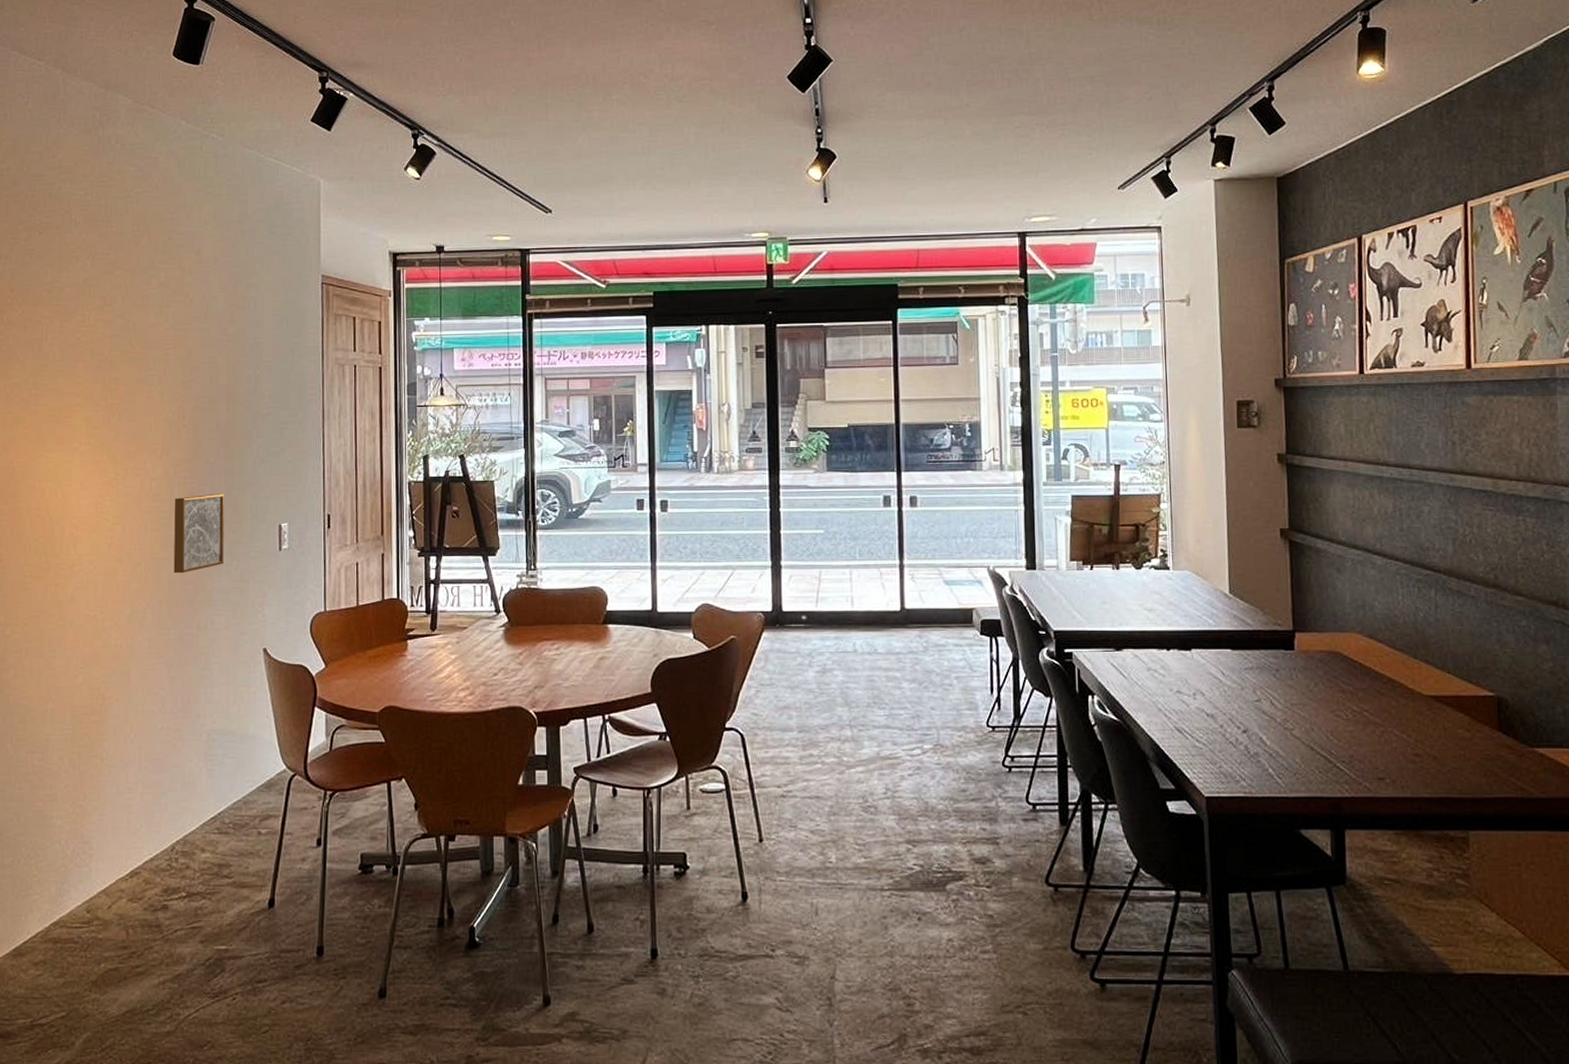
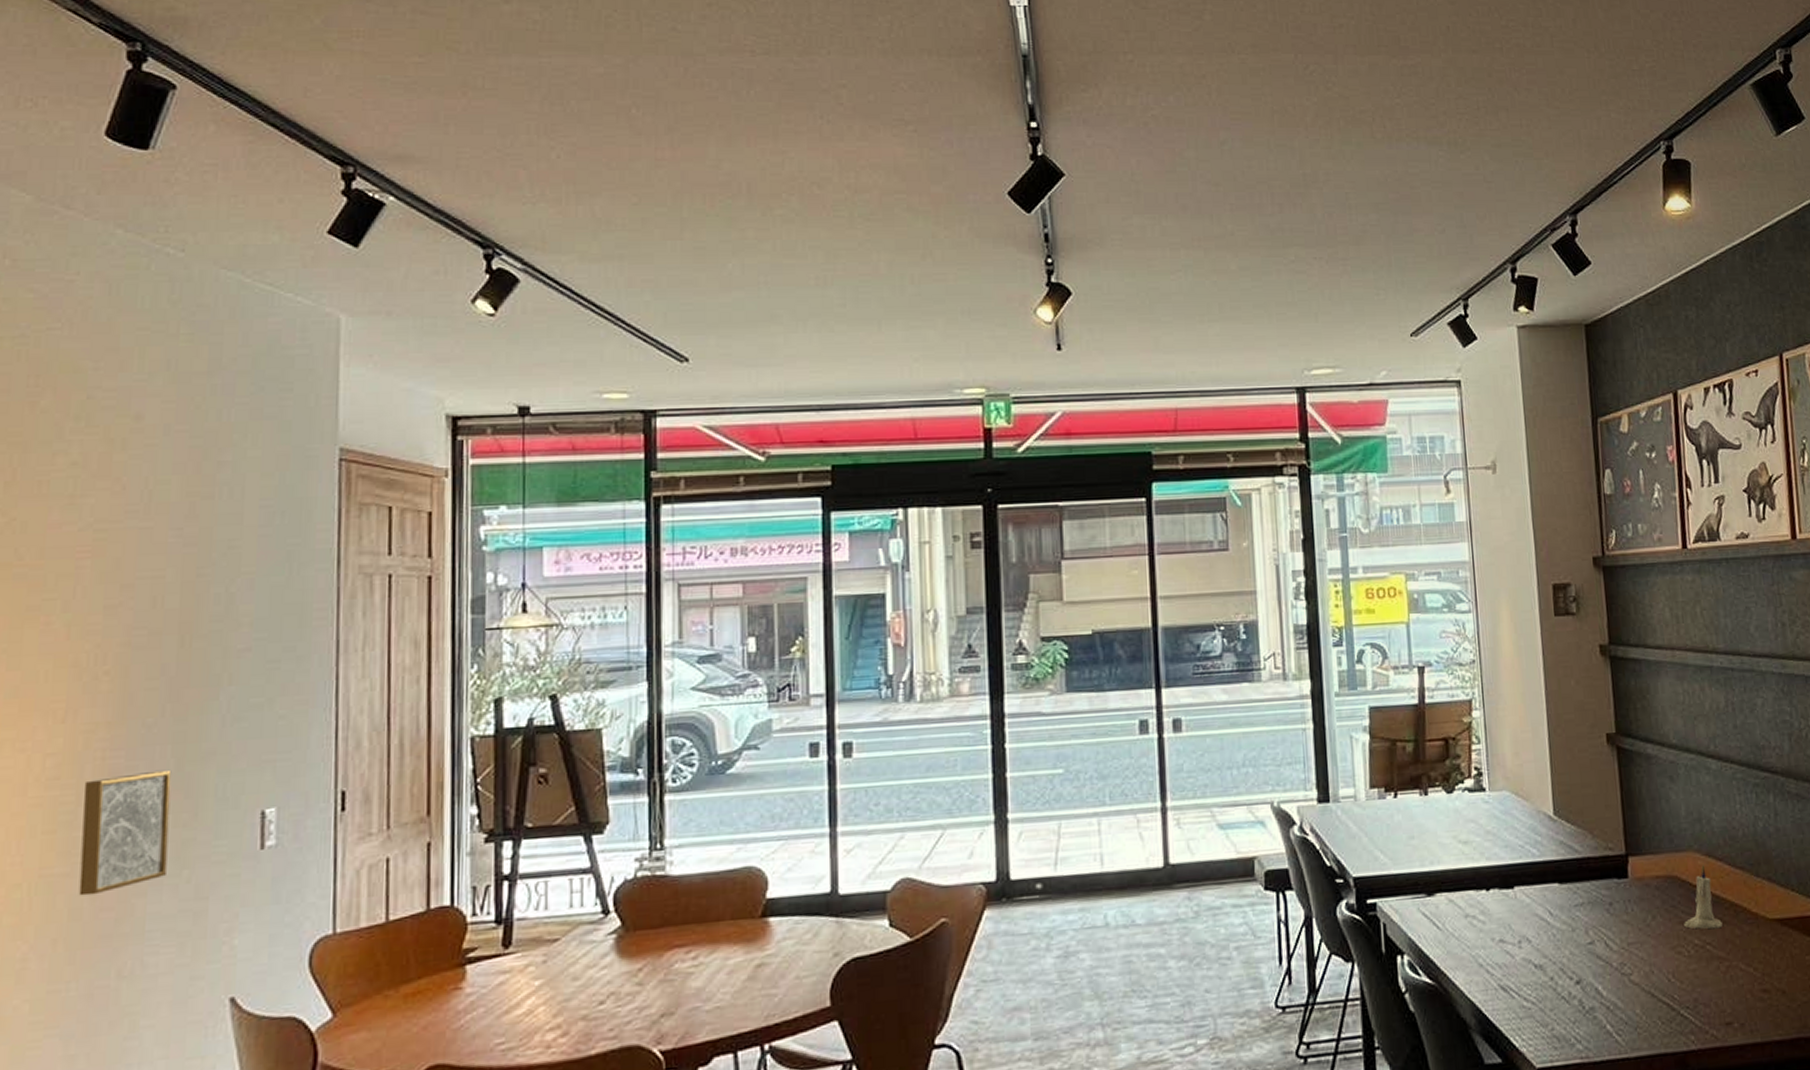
candle: none [1344,645,1380,699] -> present [1684,865,1723,929]

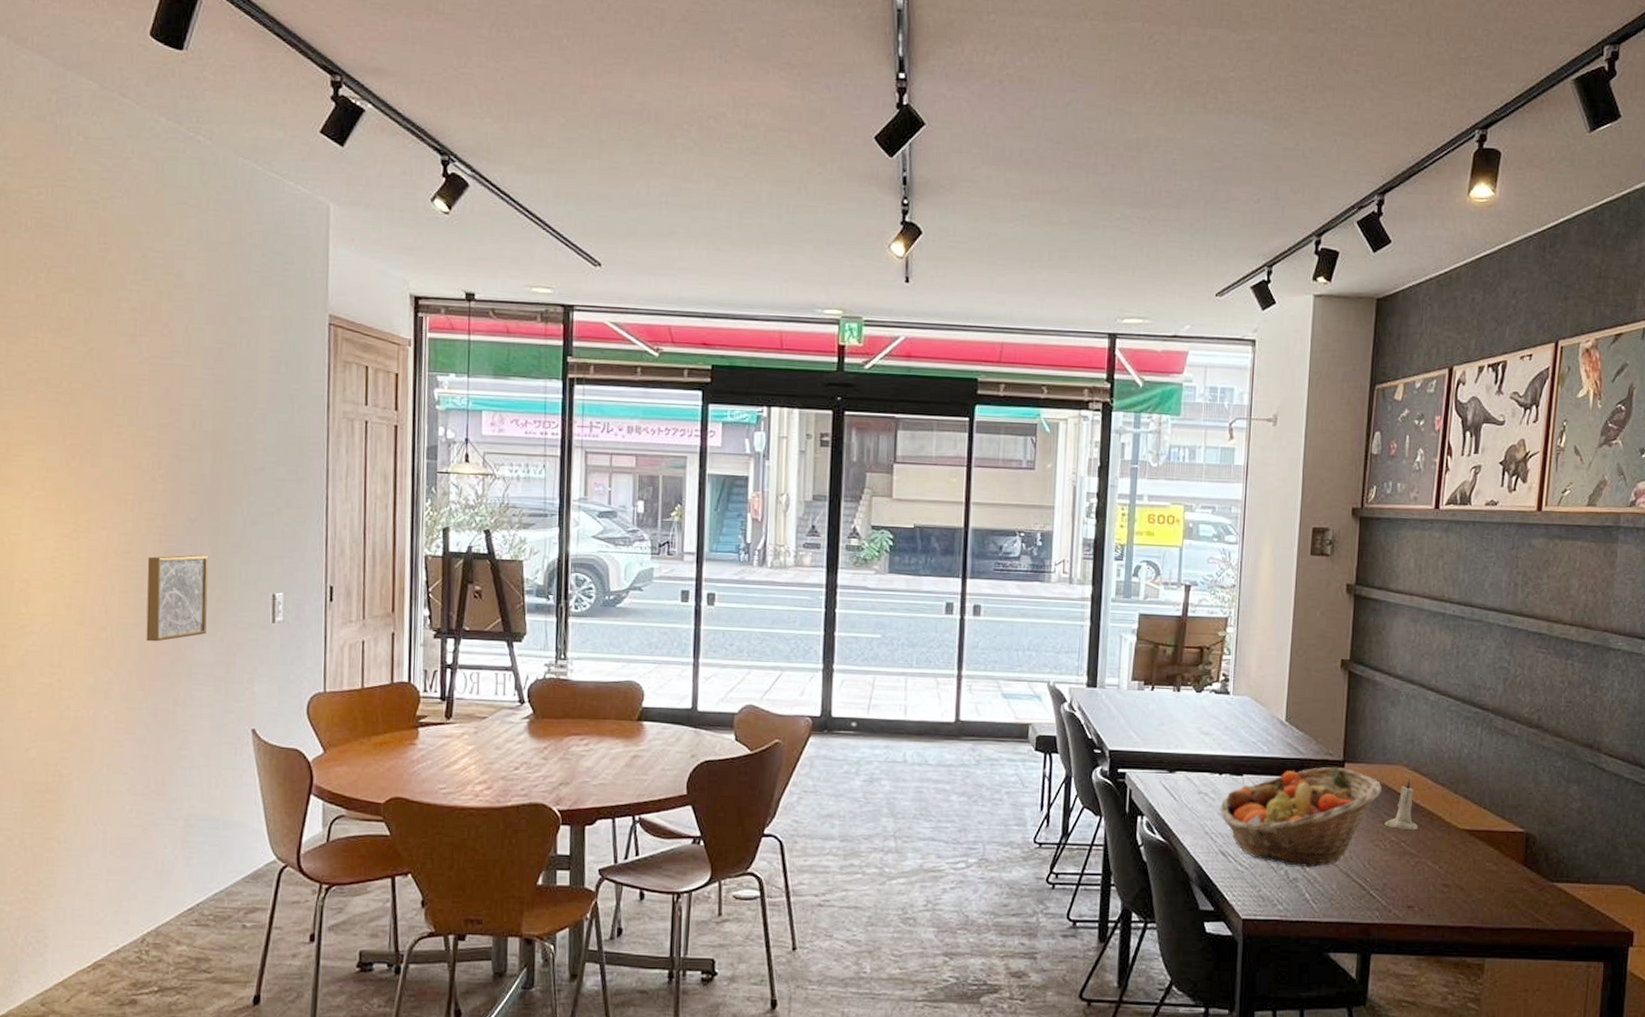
fruit basket: none [1491,862,1675,993] -> present [1219,766,1382,868]

